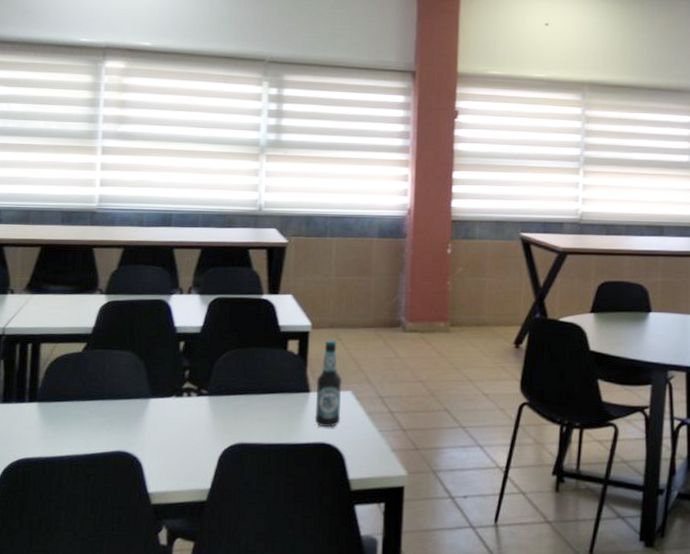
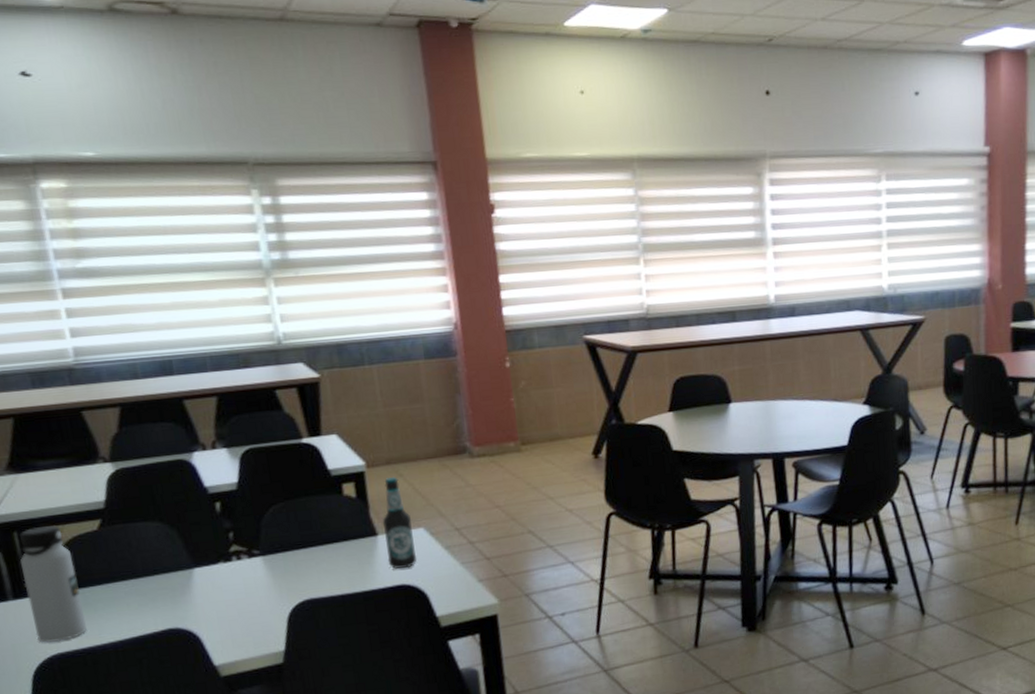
water bottle: none [11,342,56,447] -> present [18,525,87,643]

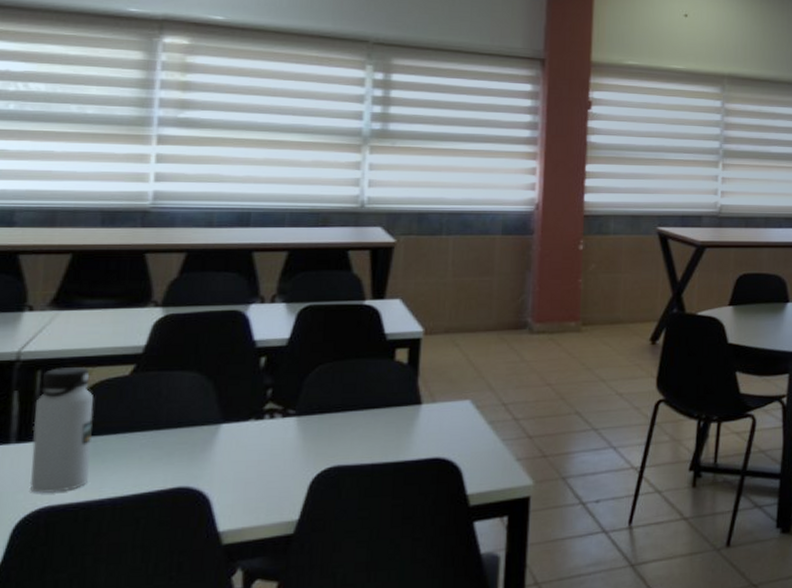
bottle: present [382,476,417,570] -> none [427,345,460,442]

